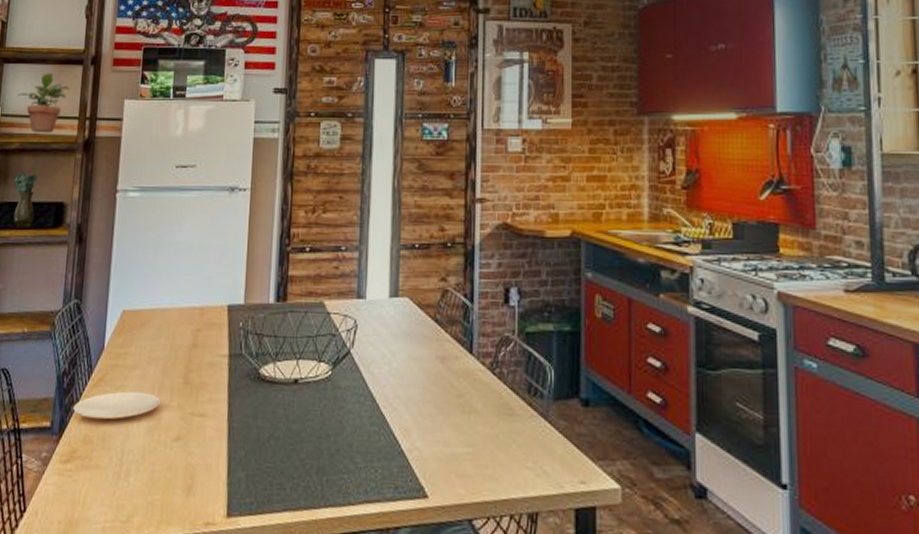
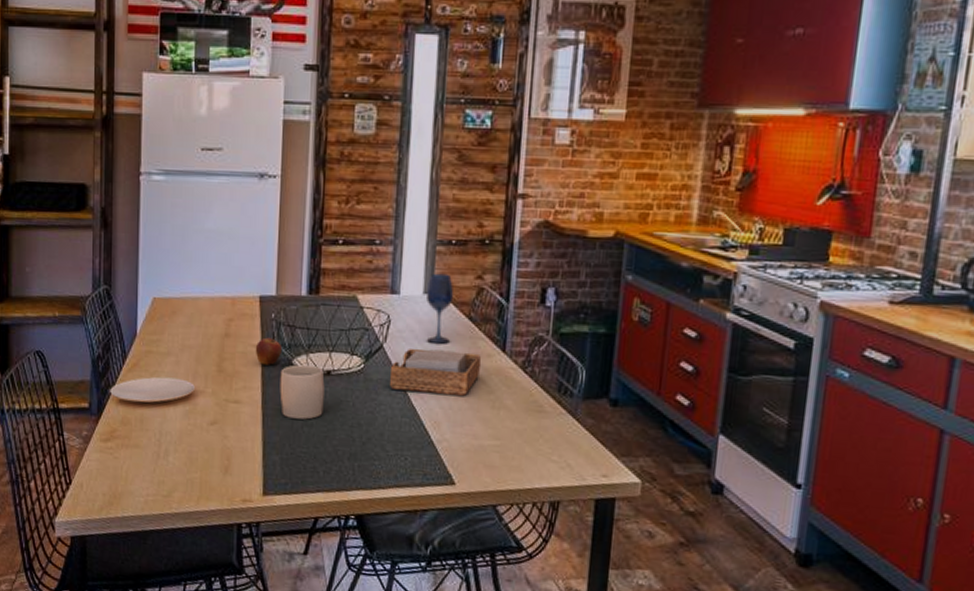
vase: present [12,169,38,228] -> none [29,146,56,211]
potted plant: present [17,73,70,133] -> none [26,39,83,108]
fruit: none [222,345,250,376] -> present [255,336,283,366]
mug: none [246,374,292,432] -> present [279,364,325,420]
napkin holder: none [357,353,450,401] -> present [389,348,482,396]
wineglass: none [391,276,419,347] -> present [425,273,454,344]

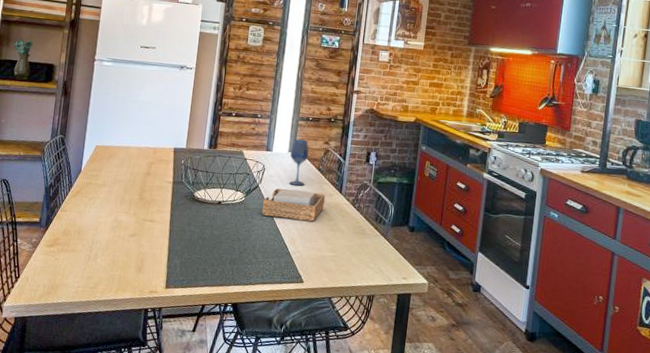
vase: none [29,146,56,211] -> present [13,36,34,81]
plate: present [110,376,196,403] -> none [57,201,122,220]
fruit: present [255,336,283,366] -> none [168,176,188,196]
mug: present [279,364,325,420] -> none [183,196,217,235]

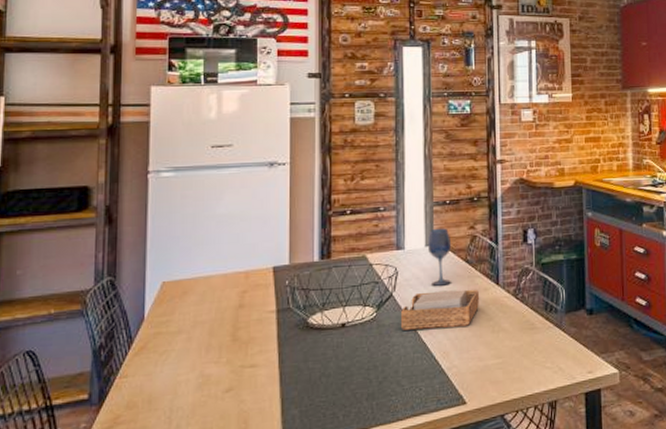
vase: present [13,36,34,81] -> none [24,156,56,214]

